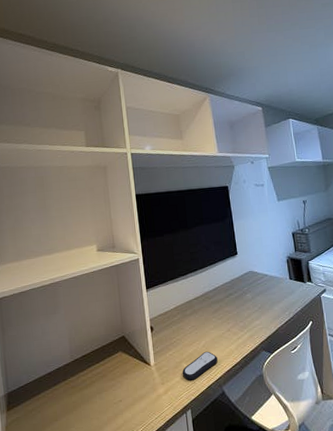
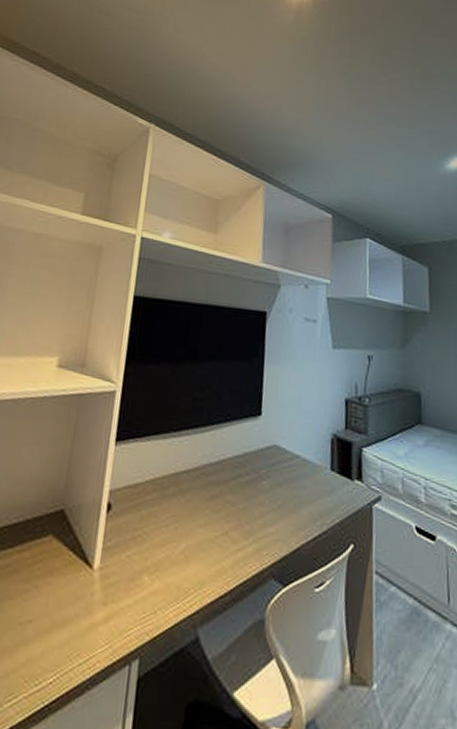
remote control: present [182,351,218,381] -> none [139,561,200,608]

